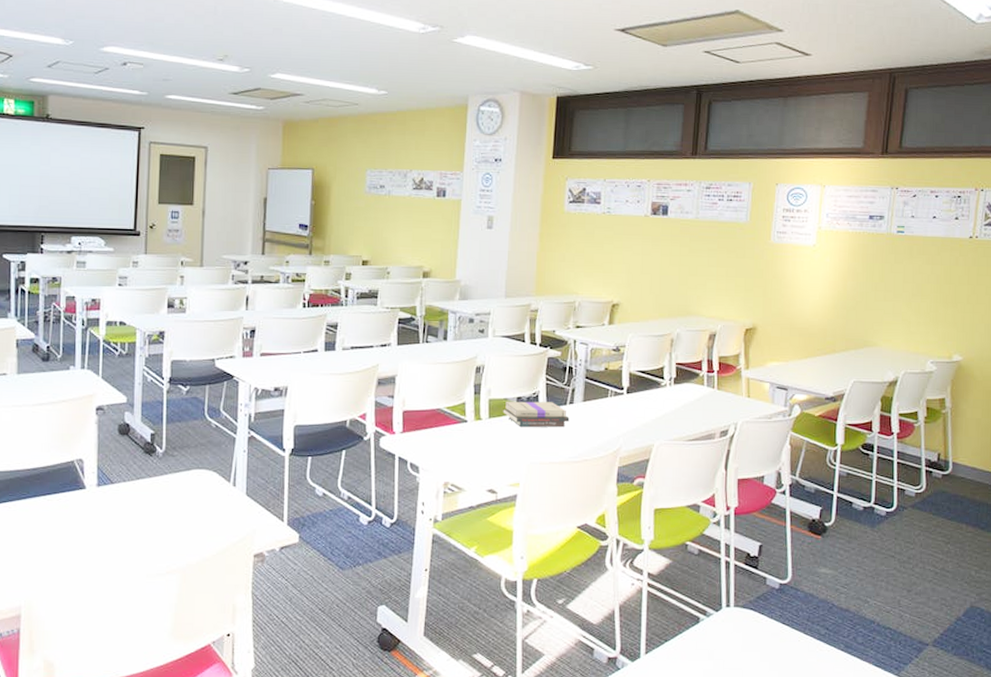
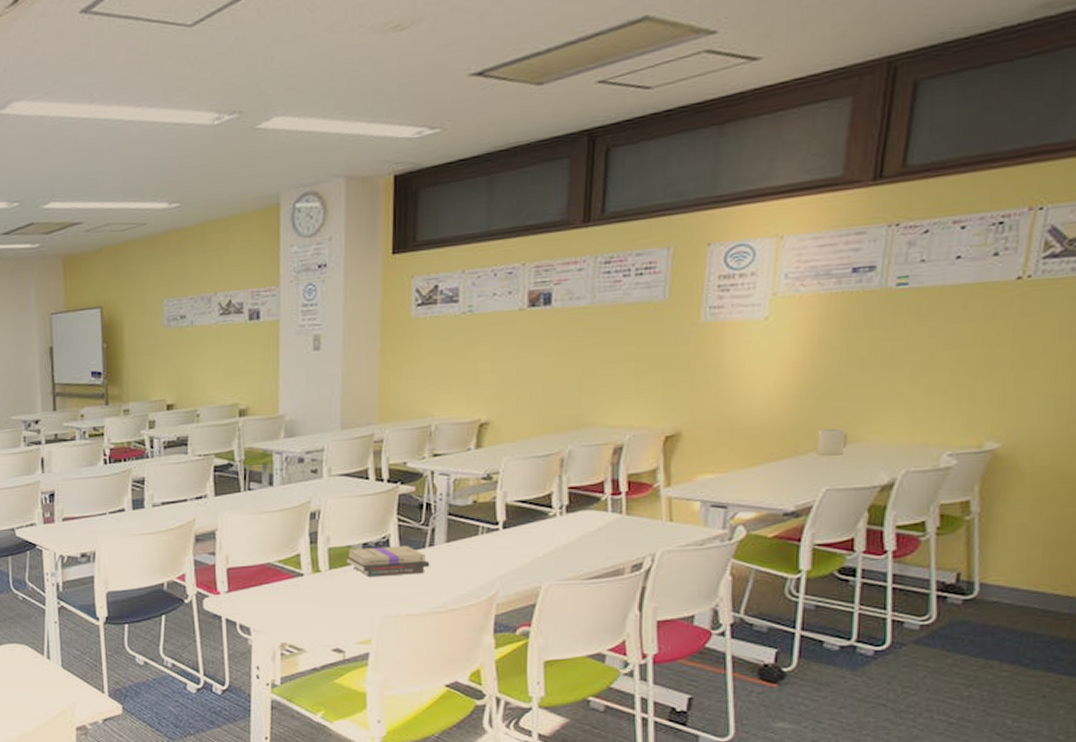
mug: none [847,334,867,356] -> present [816,428,848,456]

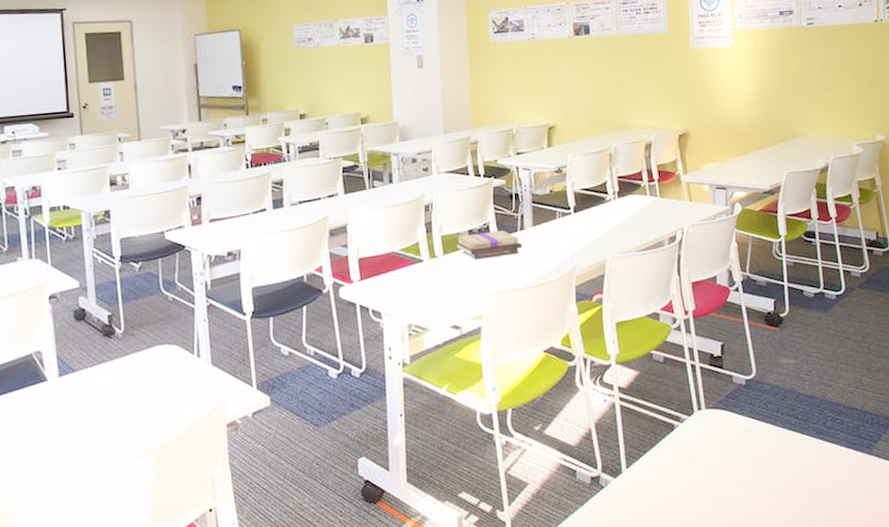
mug: present [816,428,848,456] -> none [776,126,796,148]

